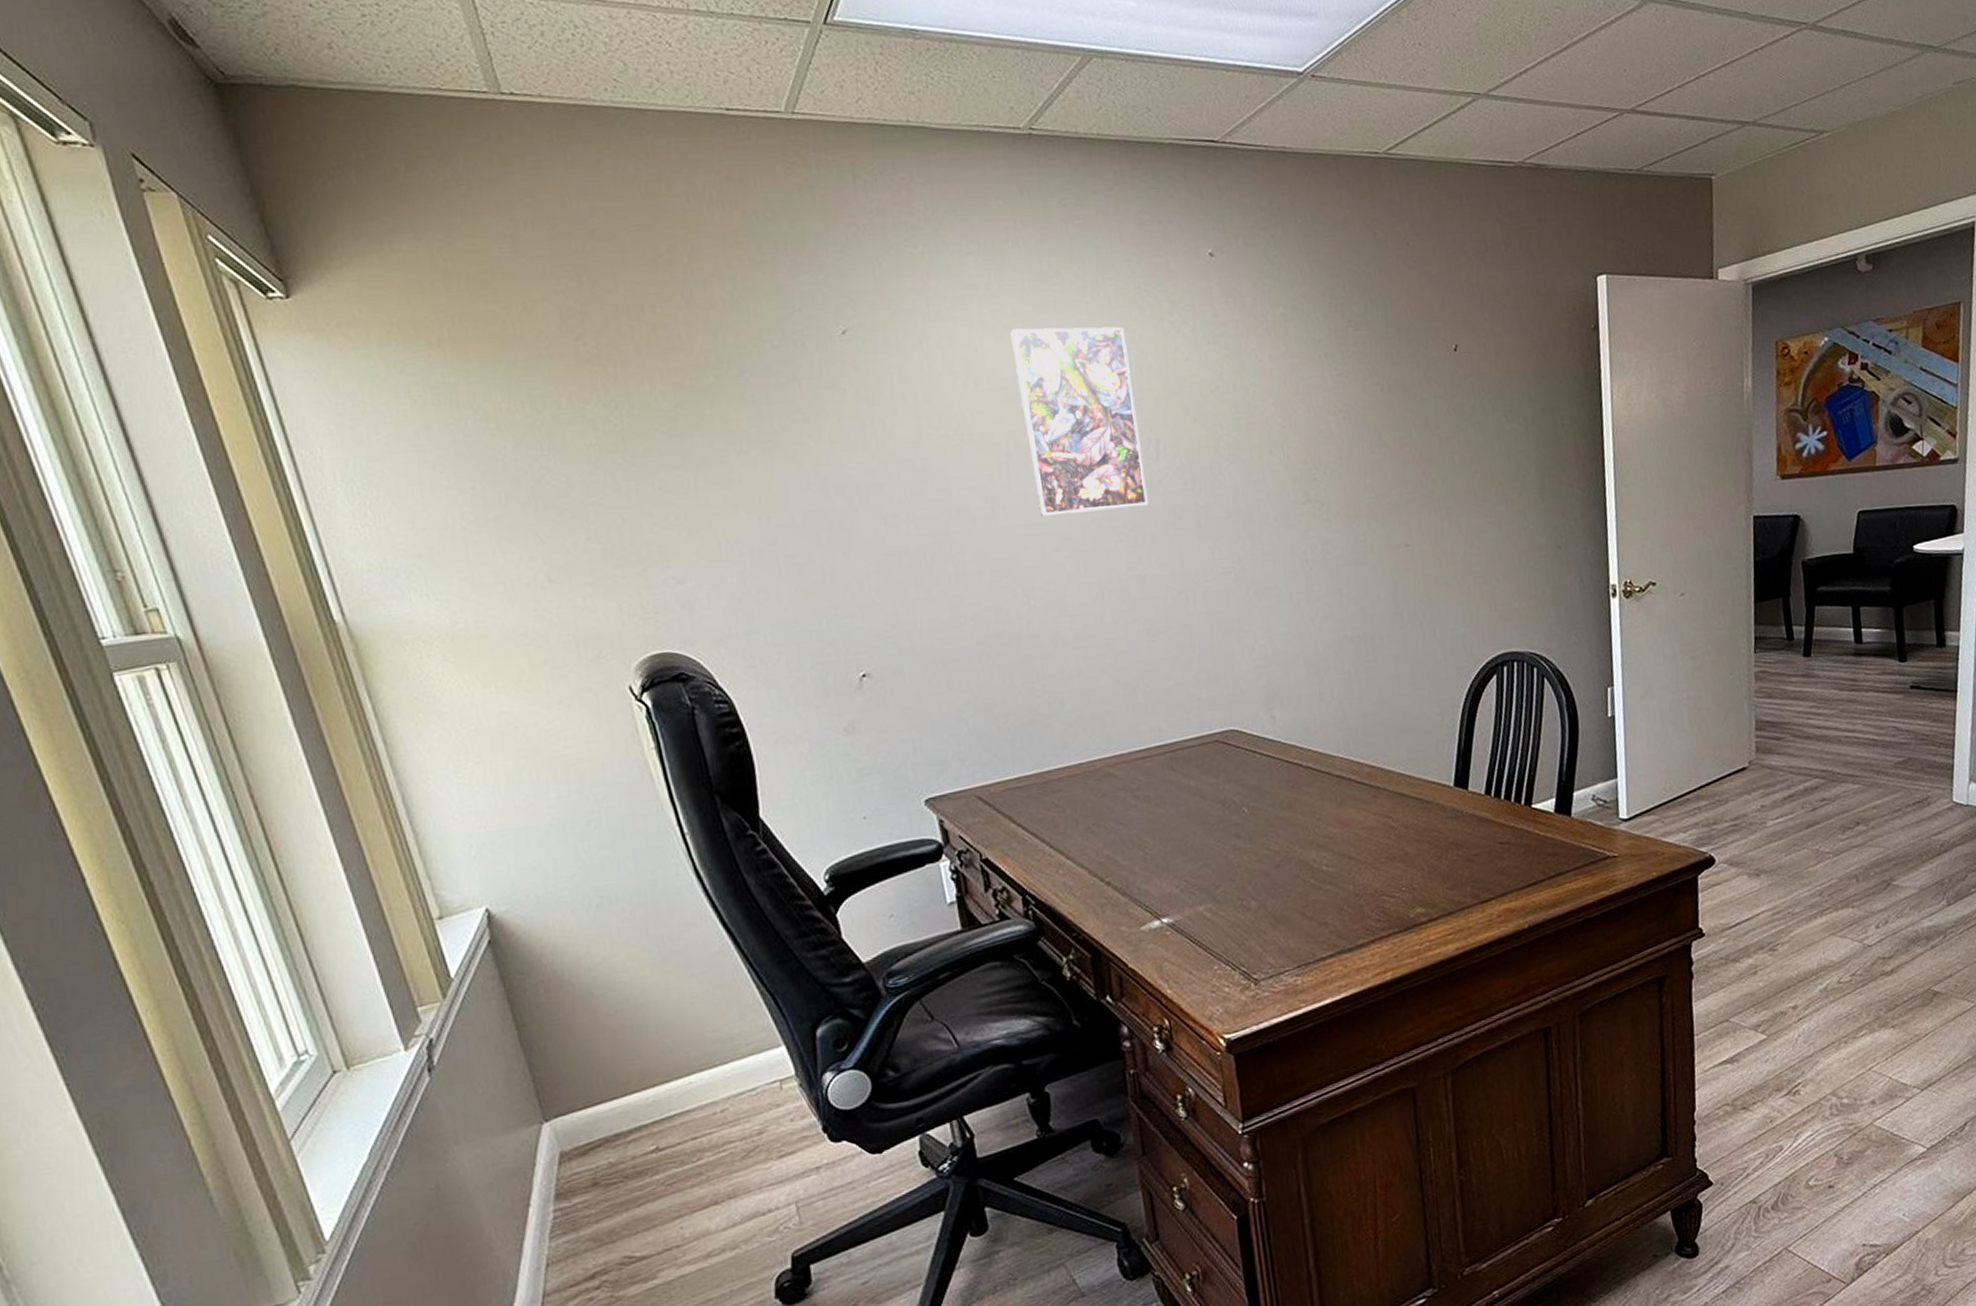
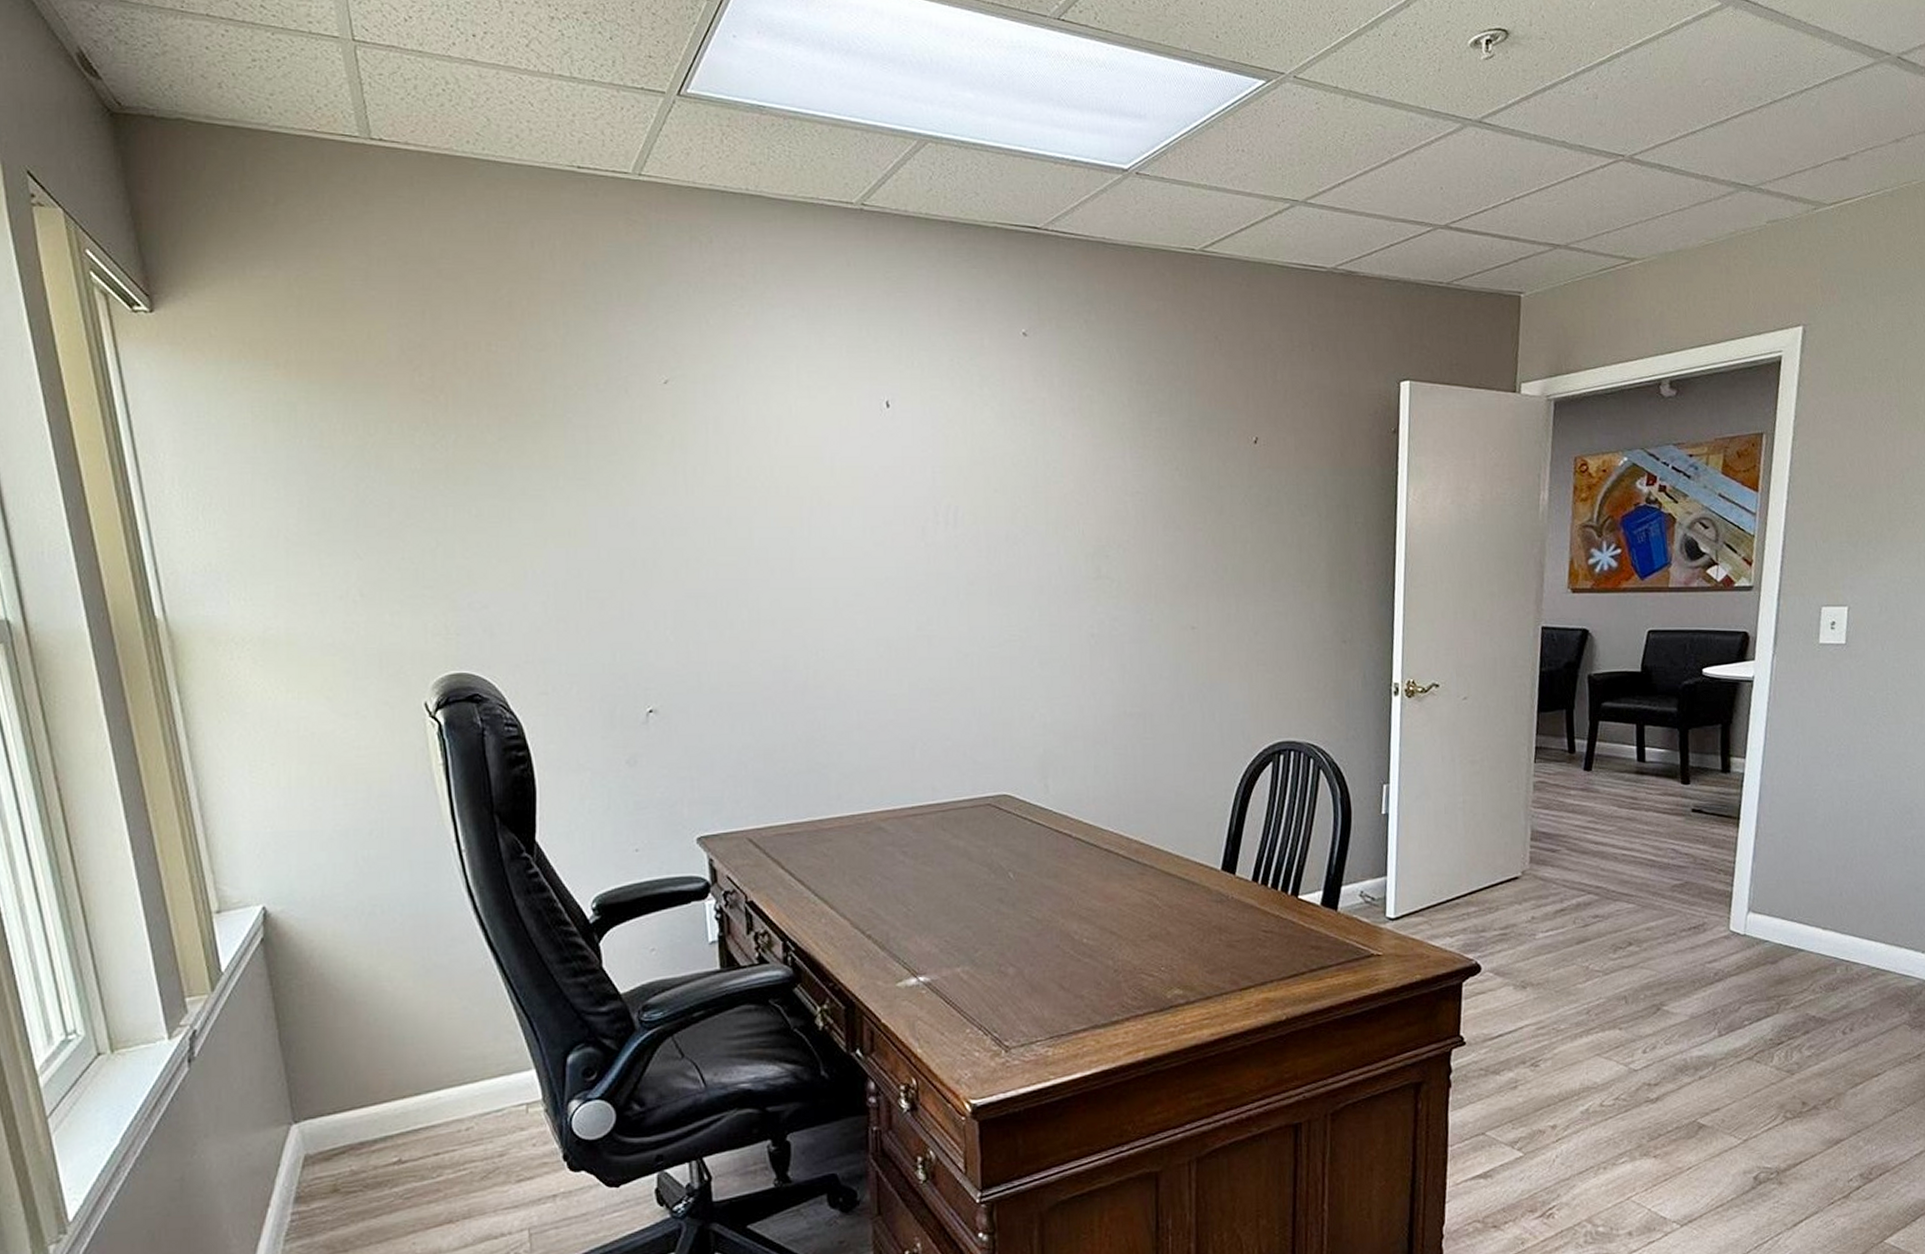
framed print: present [1010,326,1149,516] -> none [824,391,943,571]

